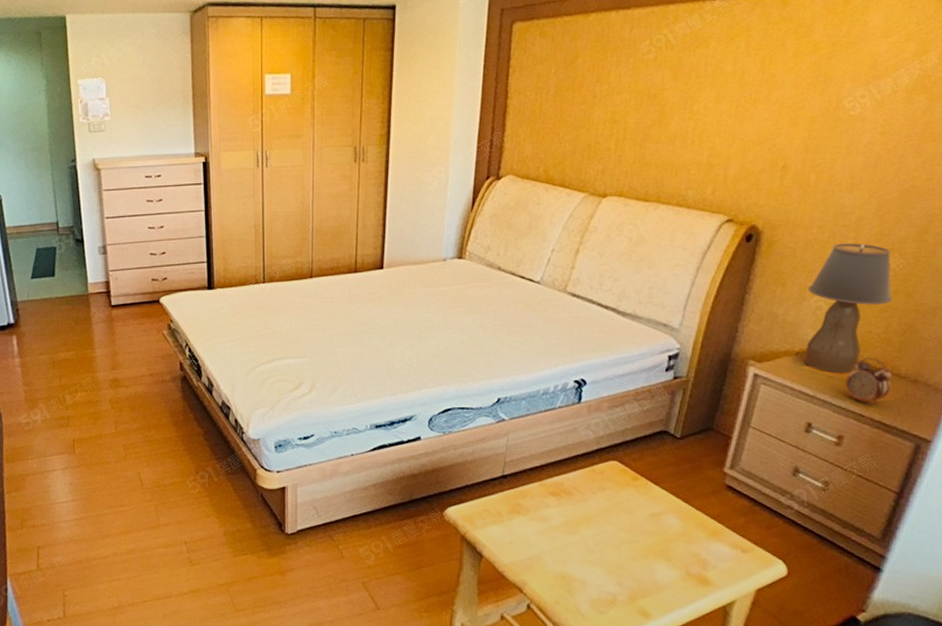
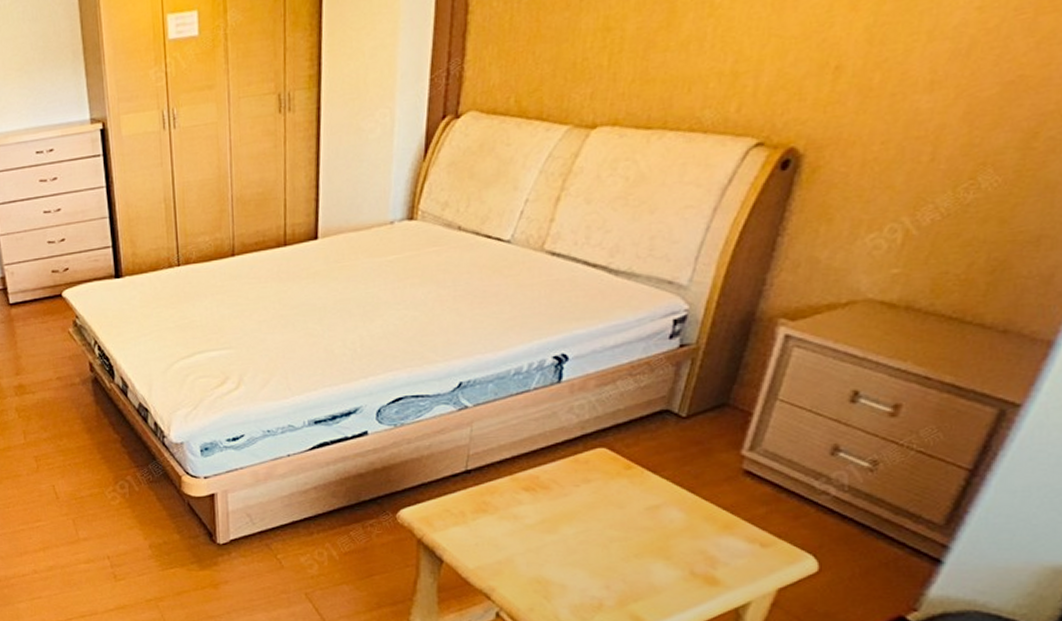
table lamp: present [804,243,892,374] -> none [852,159,981,329]
alarm clock: present [846,357,892,406] -> none [908,305,973,366]

